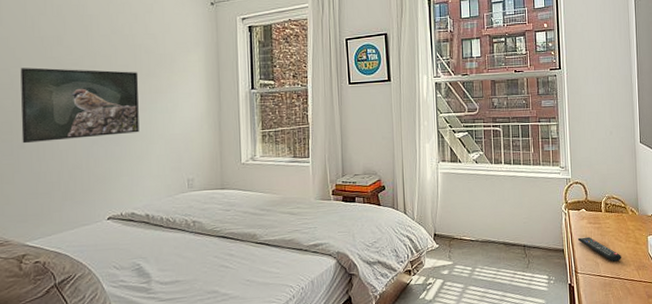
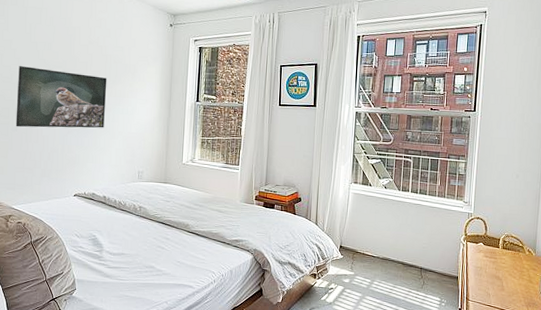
remote control: present [577,236,621,262] -> none [472,268,513,296]

